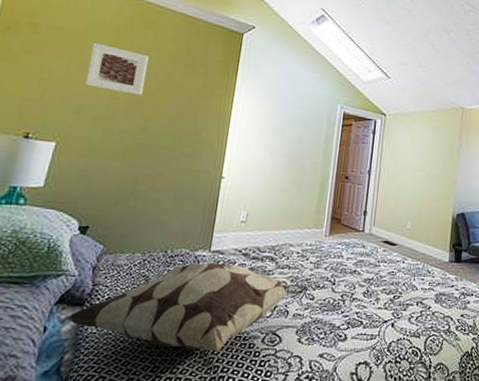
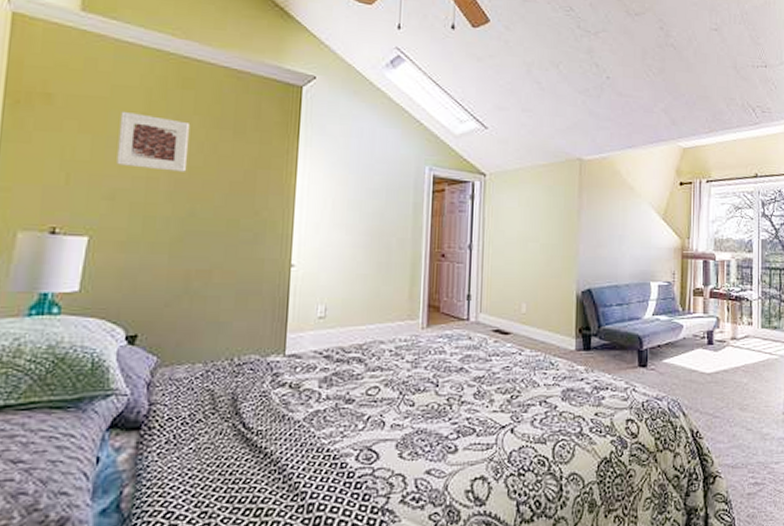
decorative pillow: present [65,262,309,352] -> none [120,369,407,476]

